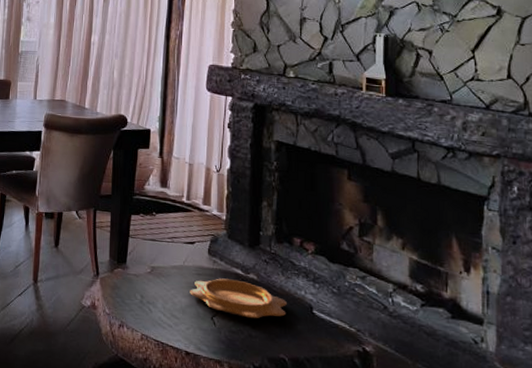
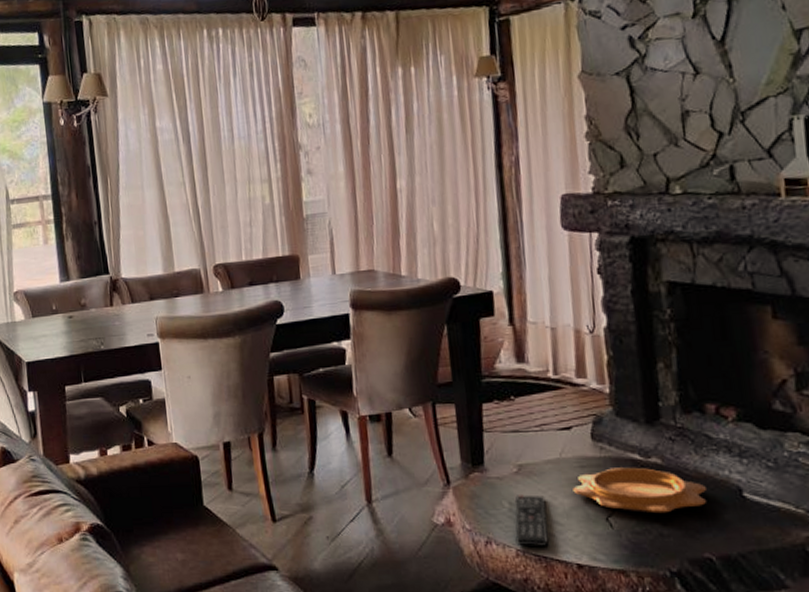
remote control: none [142,290,168,334] -> present [514,495,549,546]

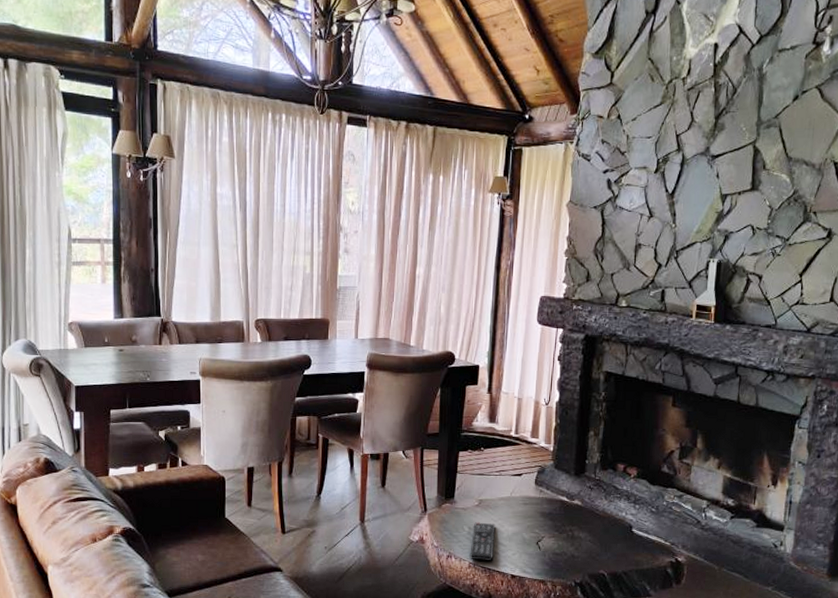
decorative bowl: present [573,467,706,514] -> none [516,506,608,541]

